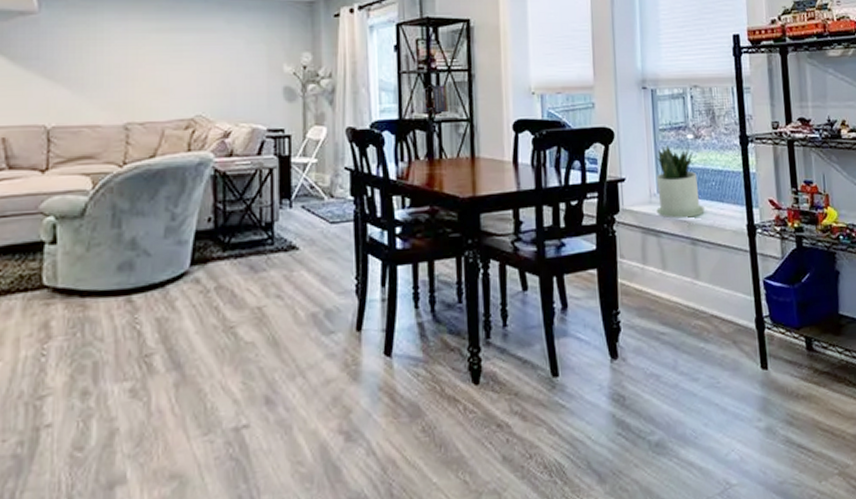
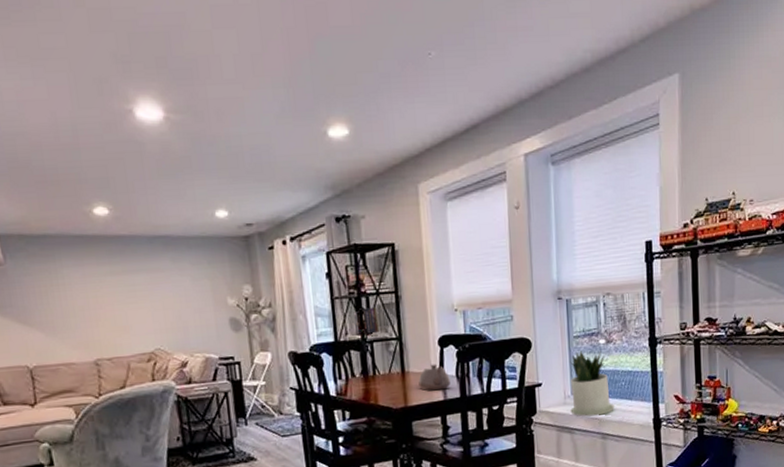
teapot: none [489,150,525,180] -> present [418,363,450,391]

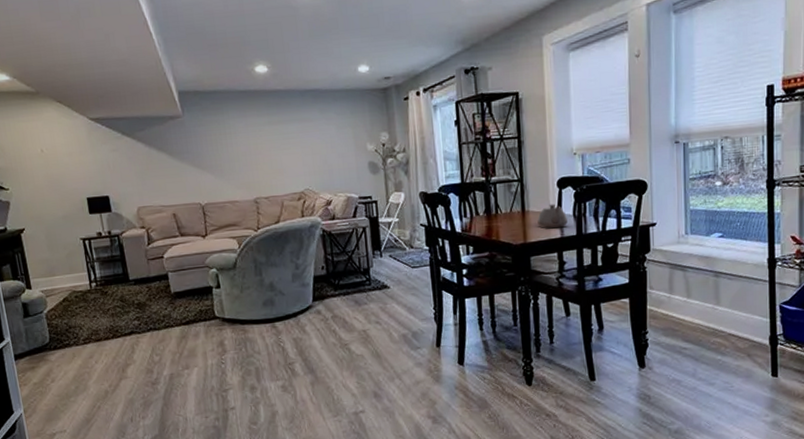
books: present [353,307,379,335] -> none [478,151,502,177]
planter: present [570,350,614,417] -> none [684,192,728,256]

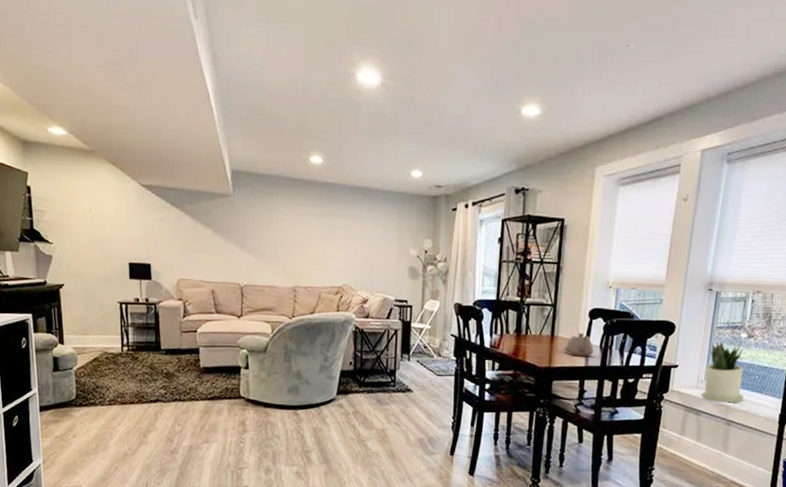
planter: none [684,192,728,256] -> present [700,341,745,403]

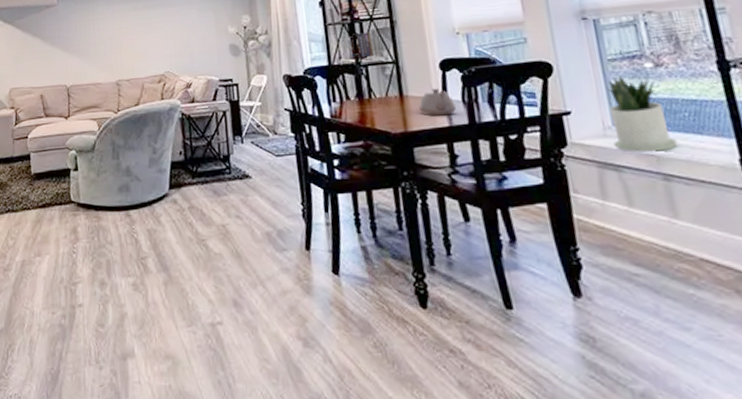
books: none [516,274,539,298] -> present [346,32,374,59]

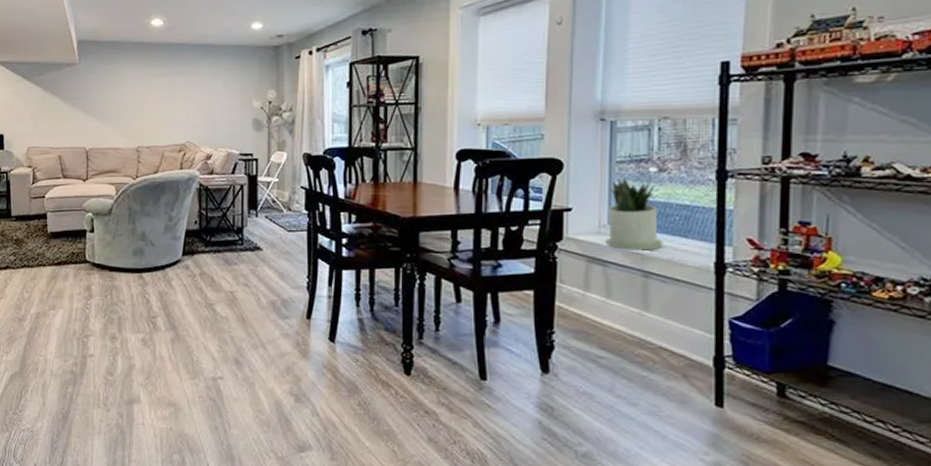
books: present [346,32,374,59] -> none [369,117,394,143]
teapot: present [418,88,456,116] -> none [430,177,465,204]

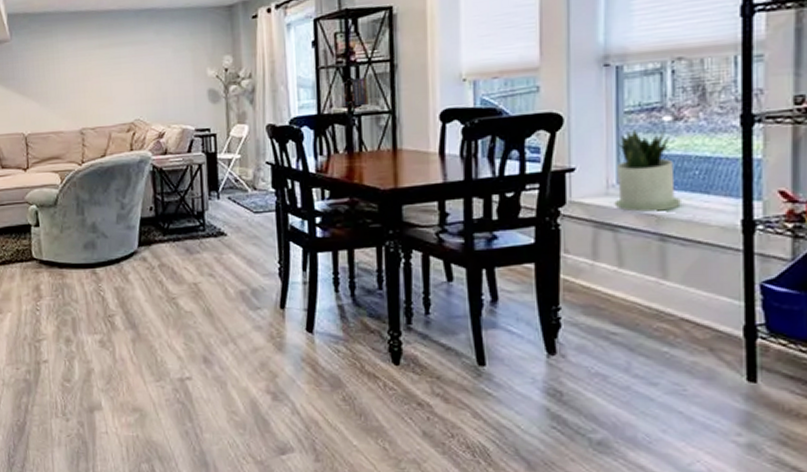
books: none [369,117,394,143] -> present [340,77,369,108]

